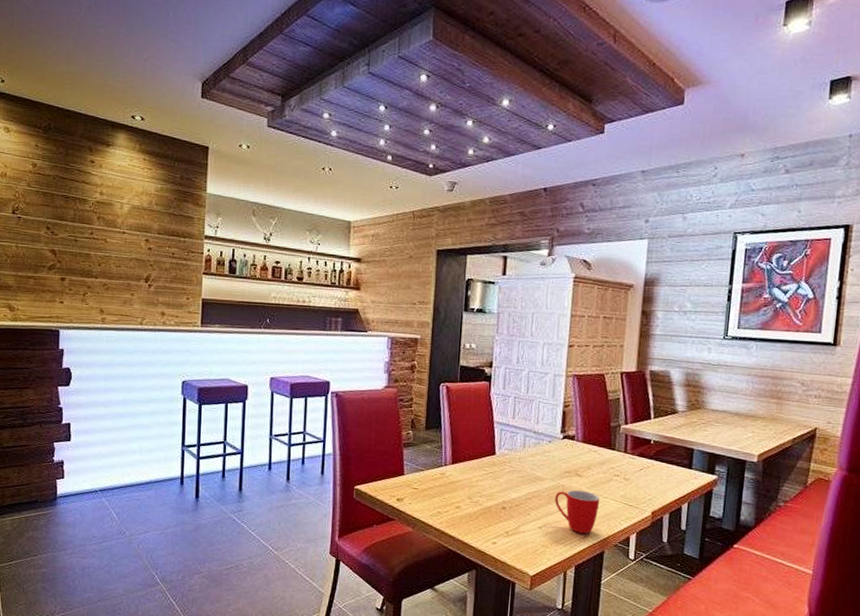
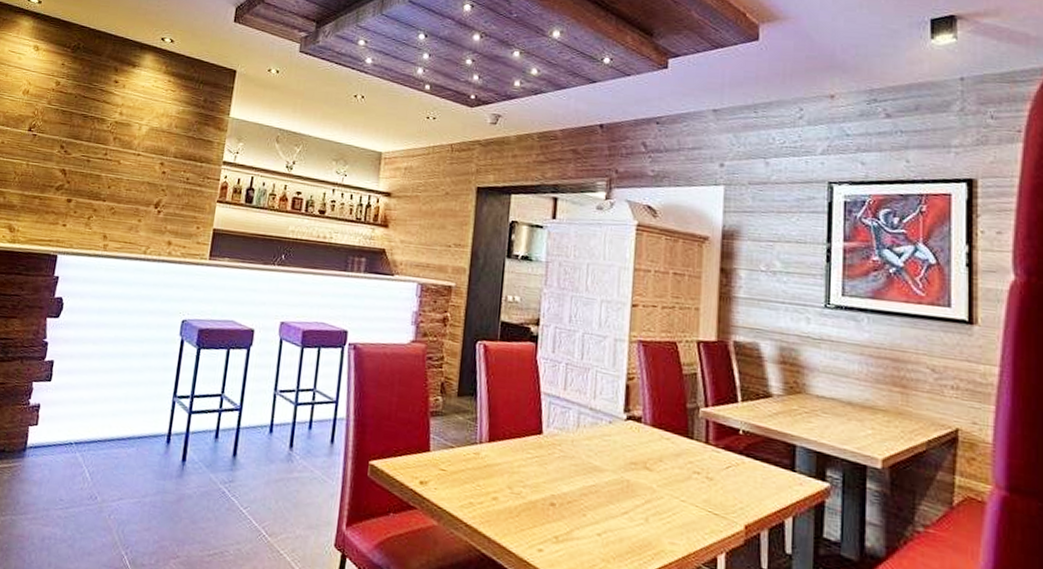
mug: present [555,490,600,534] -> none [617,487,677,549]

